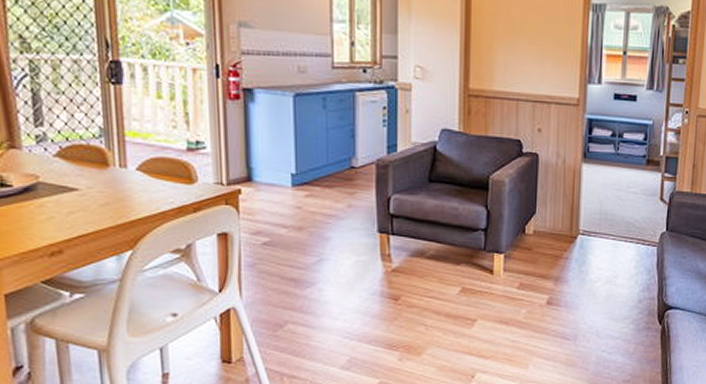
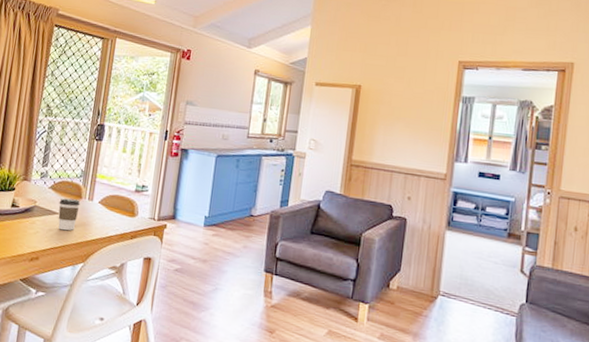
coffee cup: none [75,168,109,211] -> present [58,198,80,231]

